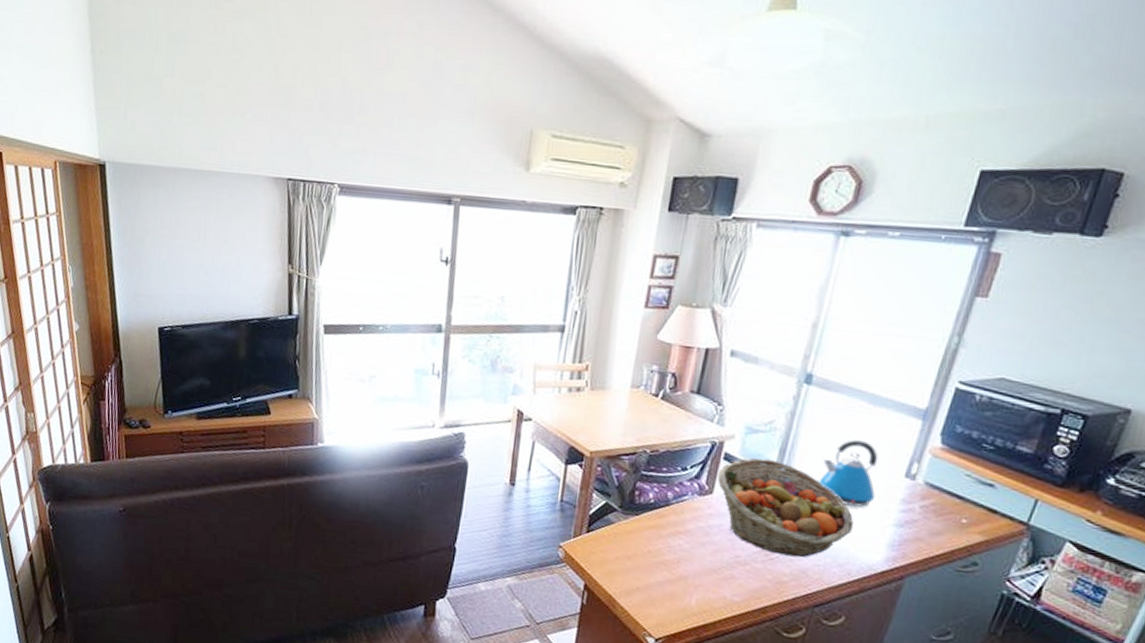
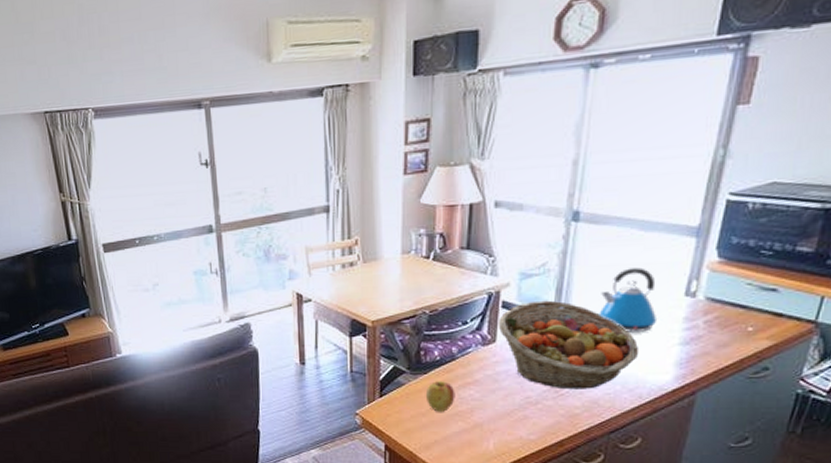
apple: none [633,525,665,558] -> present [425,381,455,412]

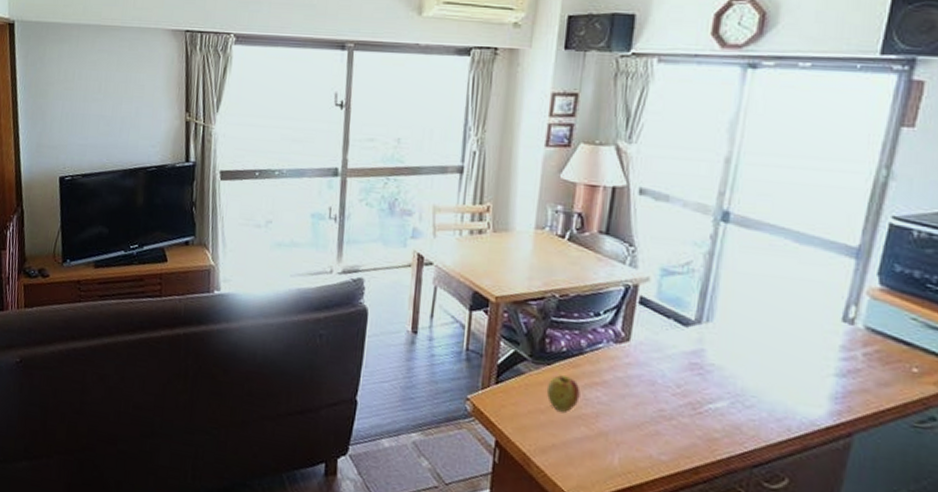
fruit basket: present [498,300,638,390] -> none [633,301,788,411]
kettle: present [599,267,660,332] -> none [746,281,813,355]

